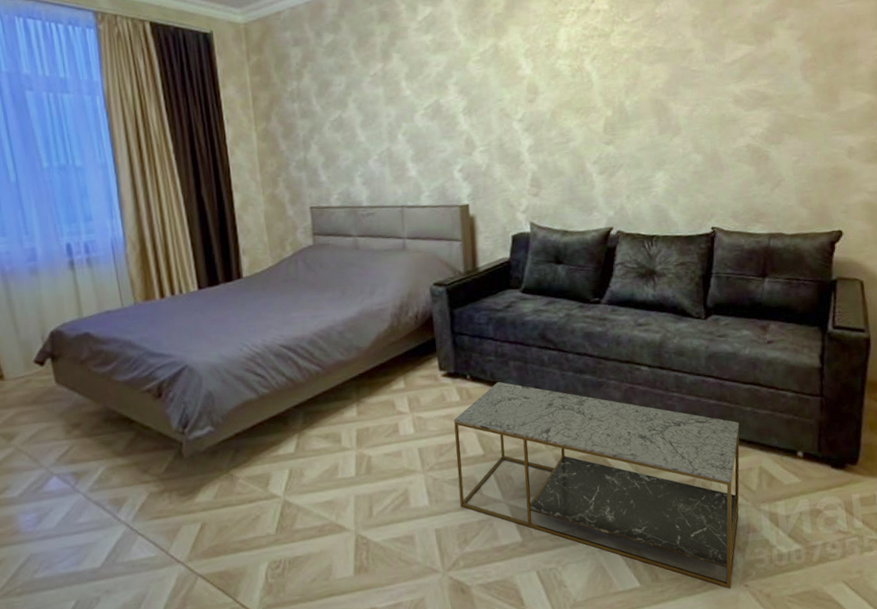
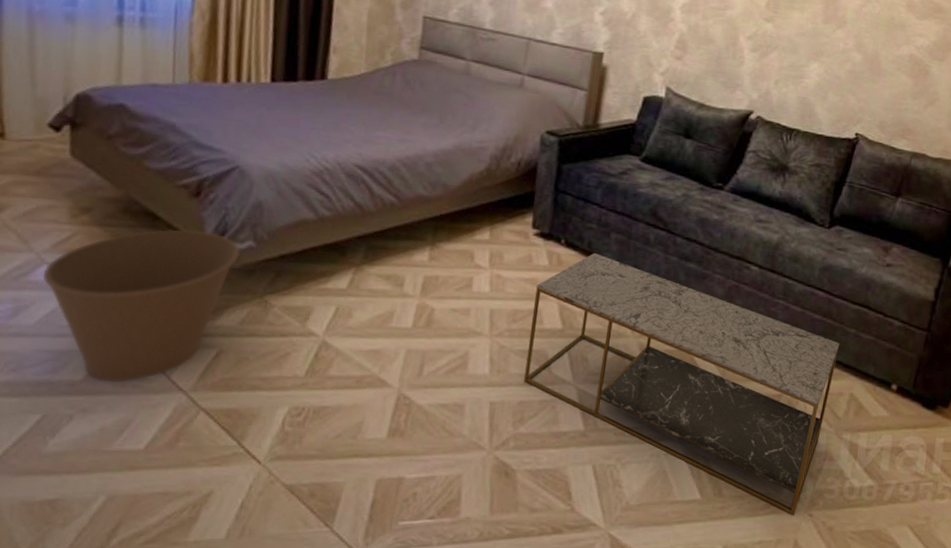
basket: none [54,425,204,565] -> present [42,229,241,383]

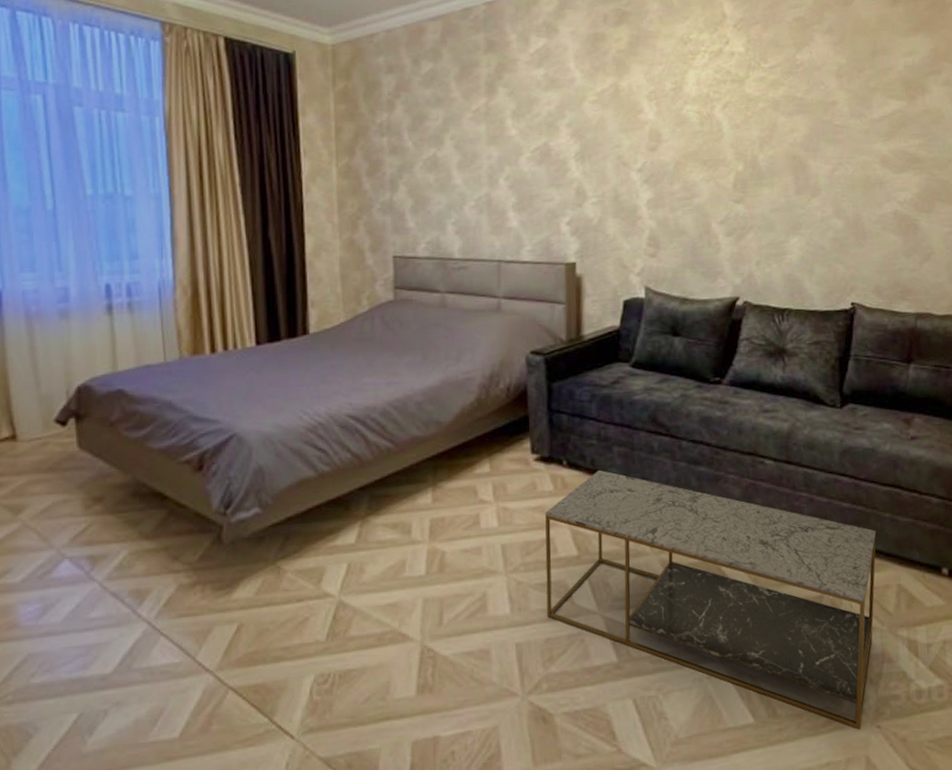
basket: present [42,229,241,383] -> none [64,503,249,671]

